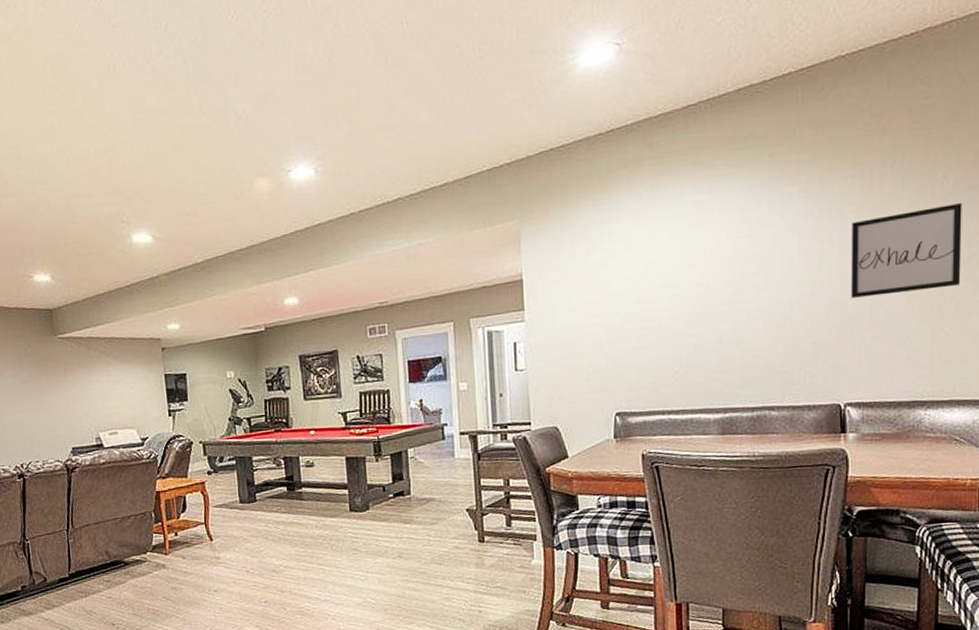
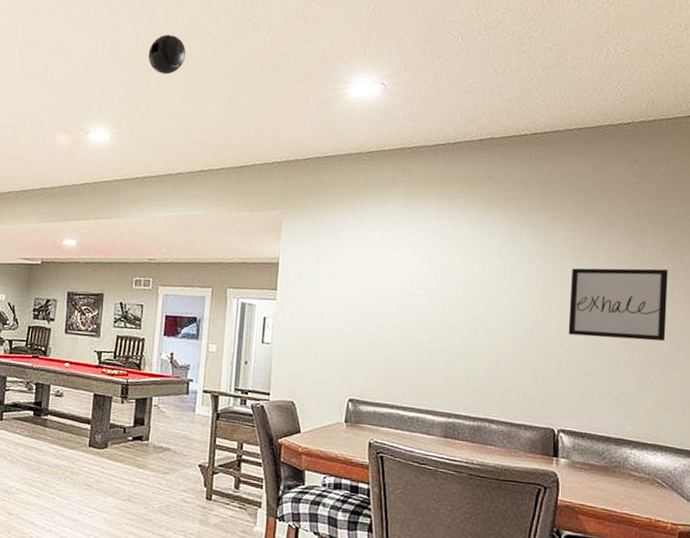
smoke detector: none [340,33,385,84] -> present [148,35,186,75]

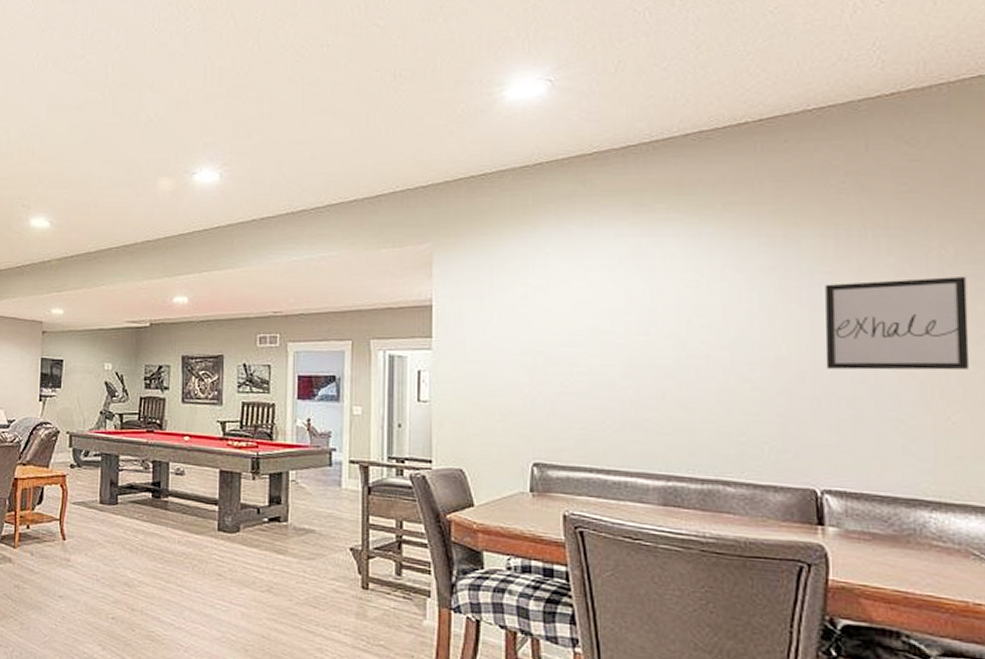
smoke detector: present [148,35,186,75] -> none [257,53,302,99]

